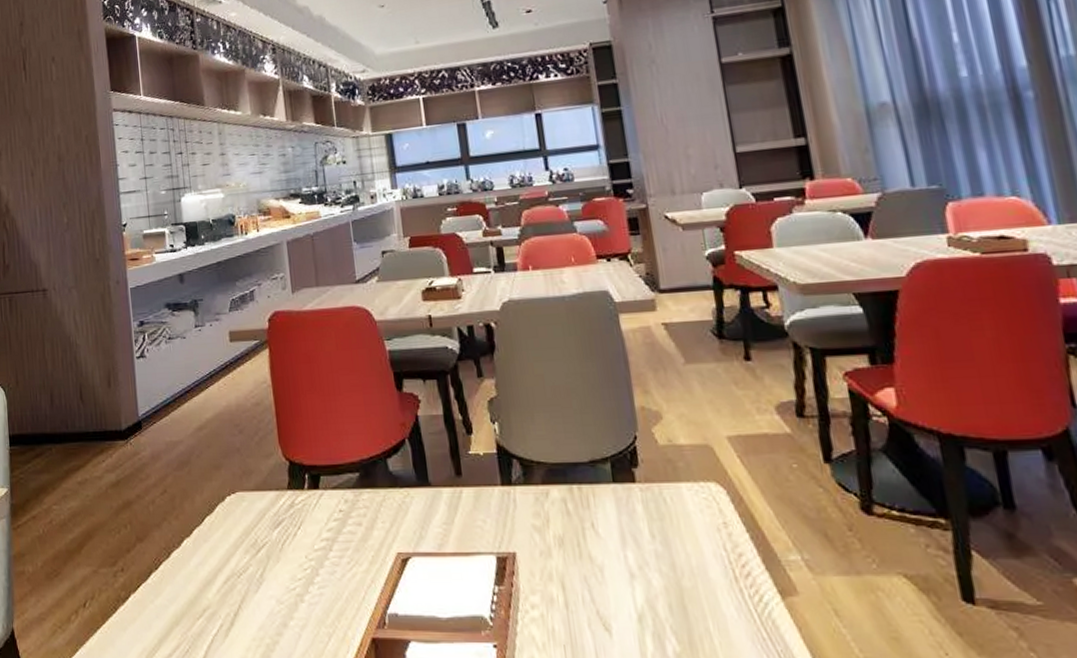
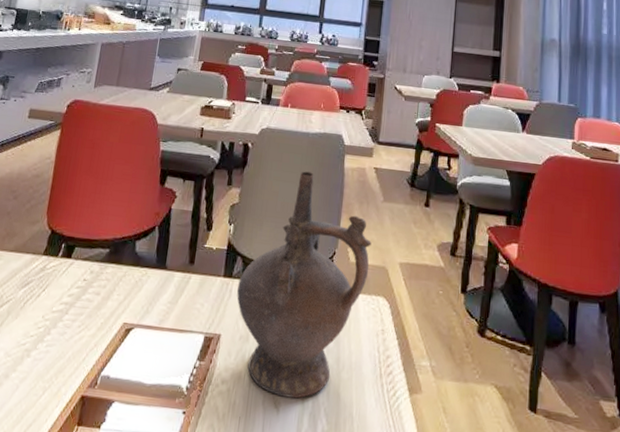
ceremonial vessel: none [521,343,688,617] -> present [237,171,372,399]

